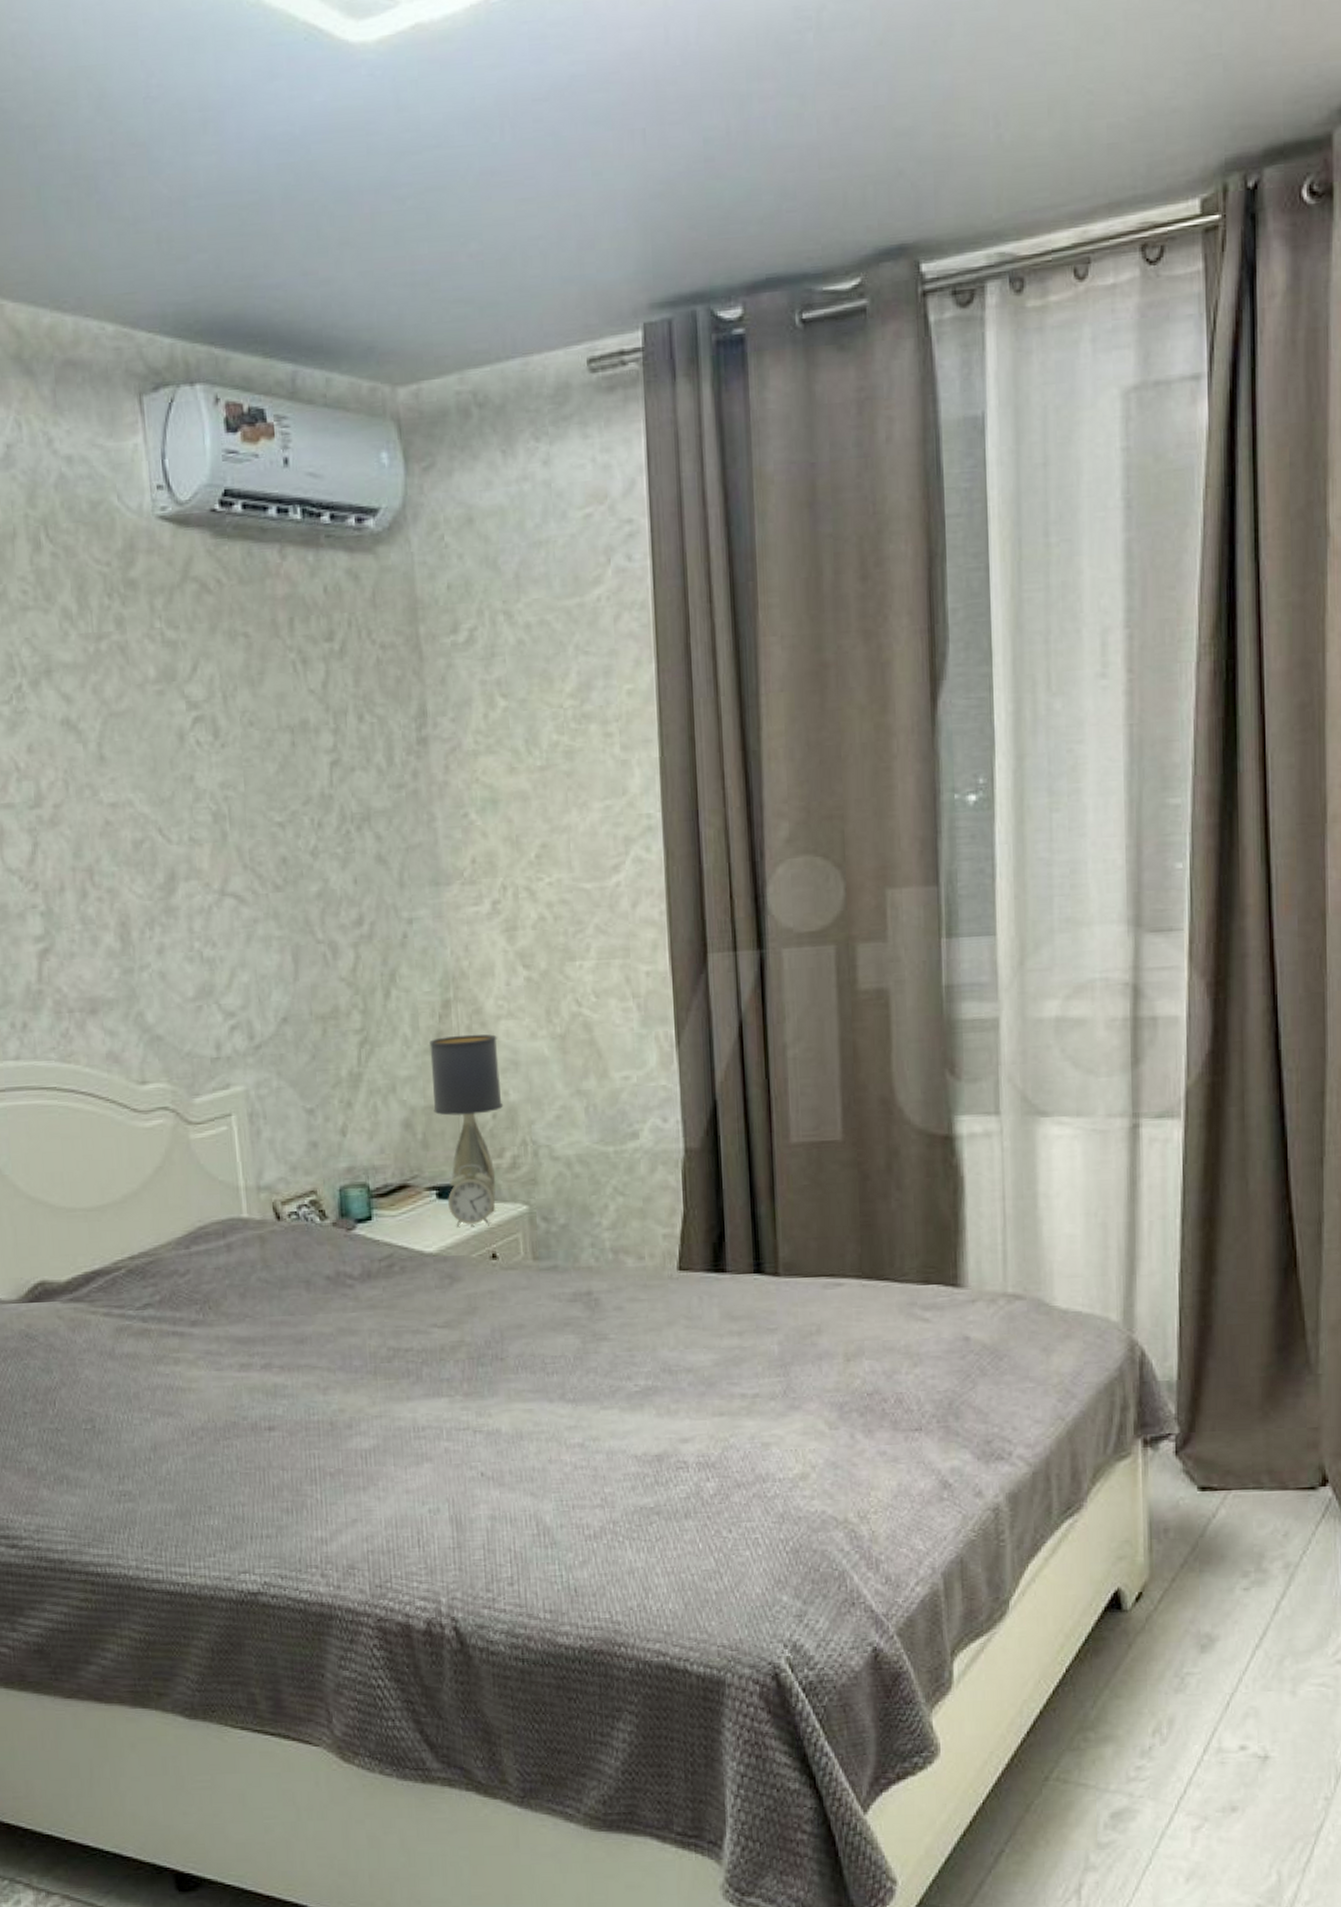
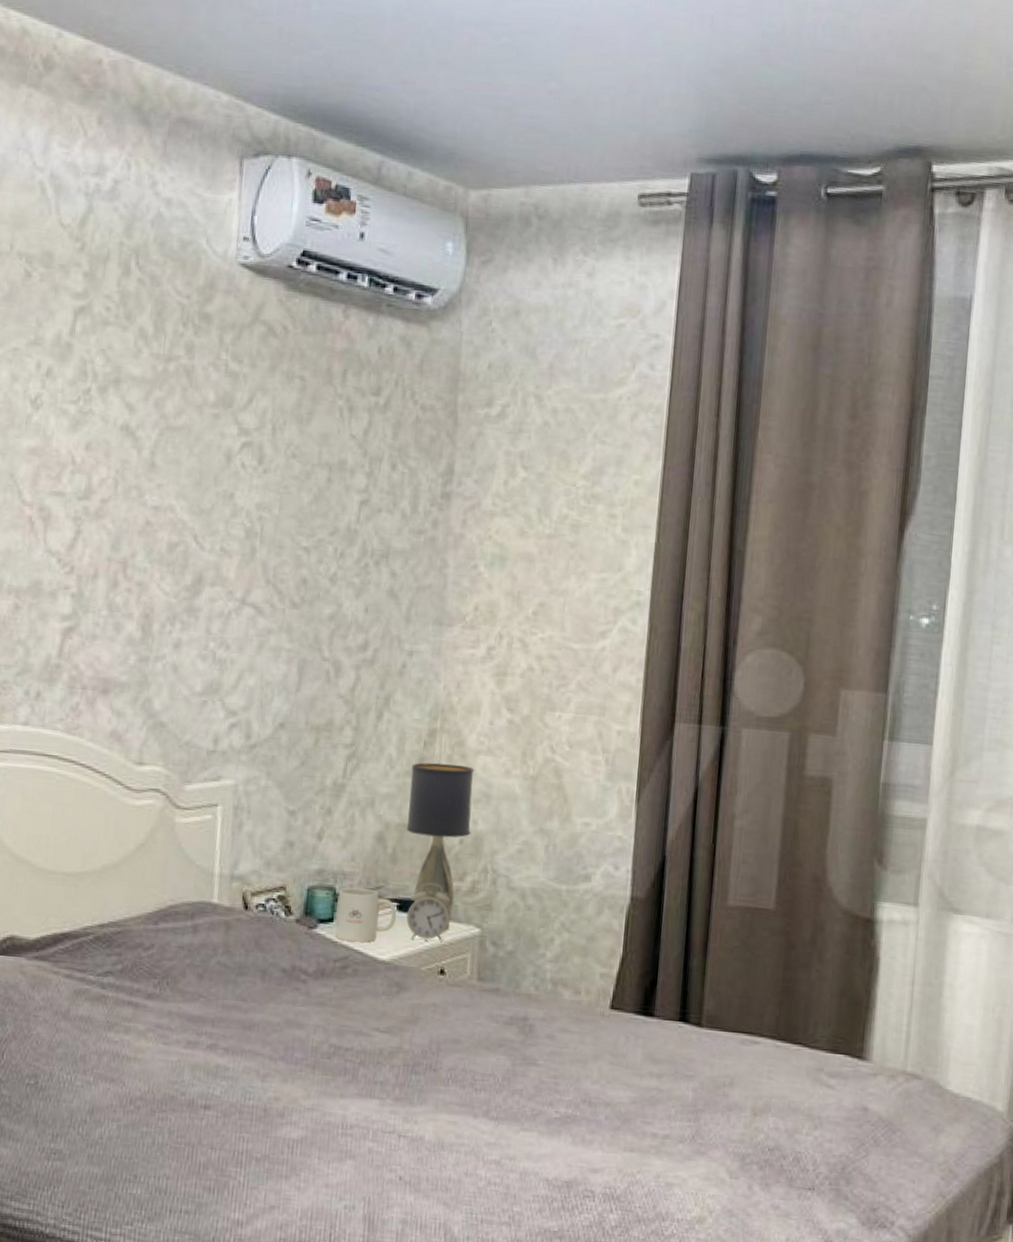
mug: none [372,1180,437,1238] -> present [335,888,396,943]

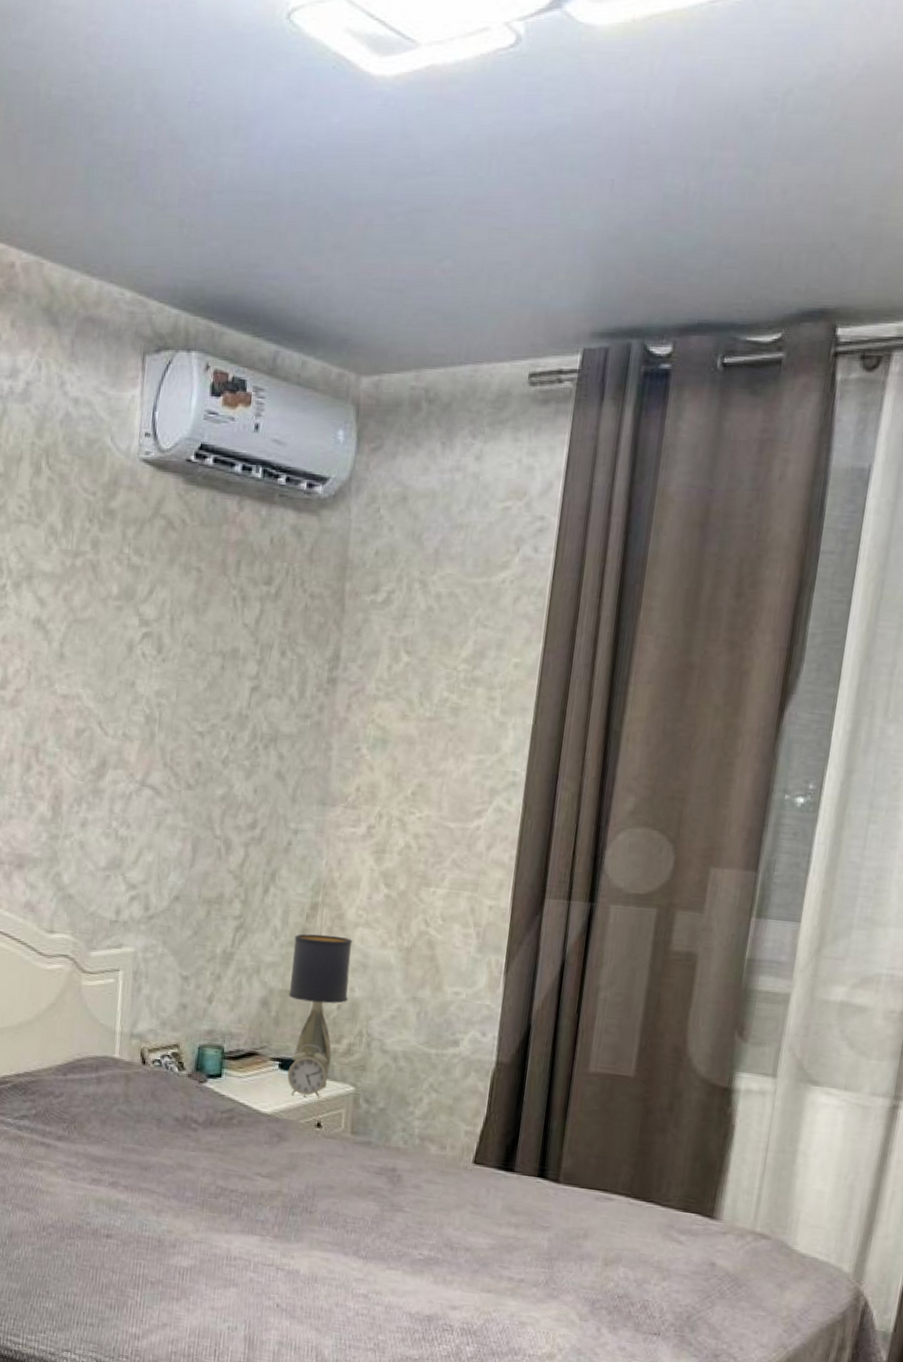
mug: present [335,888,396,943] -> none [223,1047,278,1097]

